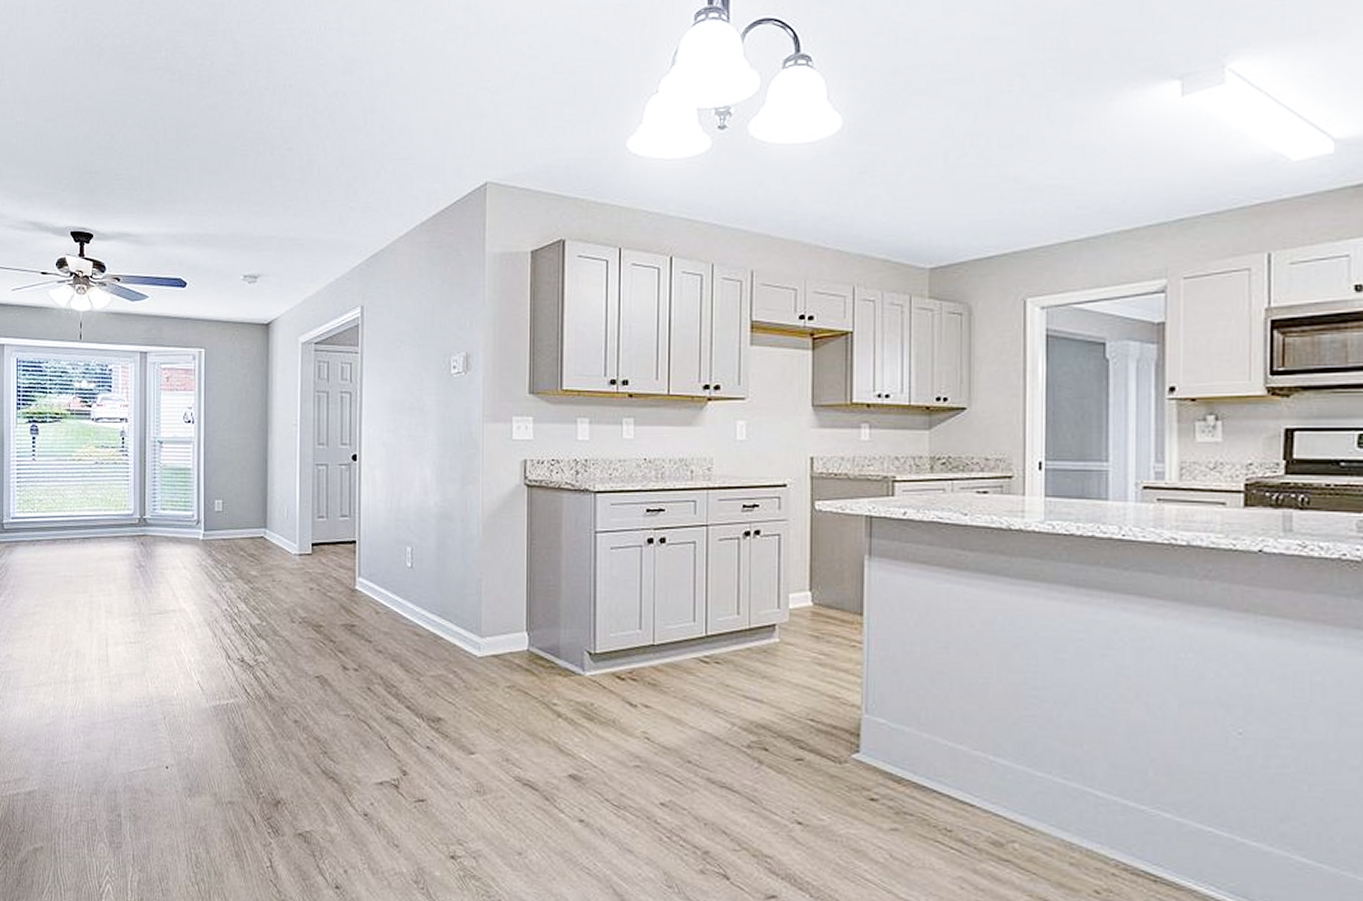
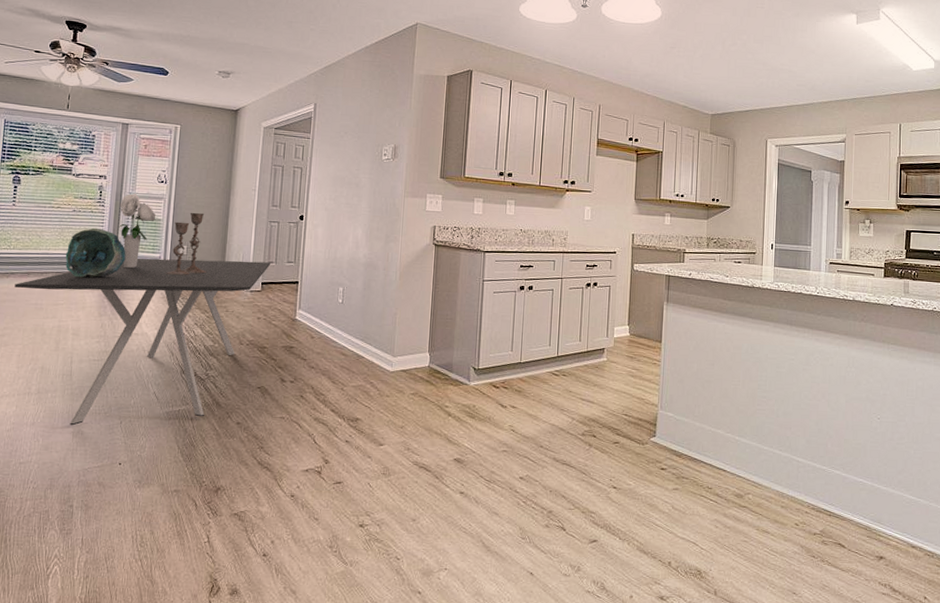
dining table: none [42,516,321,721] -> present [14,258,271,426]
decorative bowl: none [91,482,156,544] -> present [65,227,126,278]
bouquet: none [144,438,184,530] -> present [119,194,155,268]
candlestick: none [201,457,248,538] -> present [166,212,207,276]

